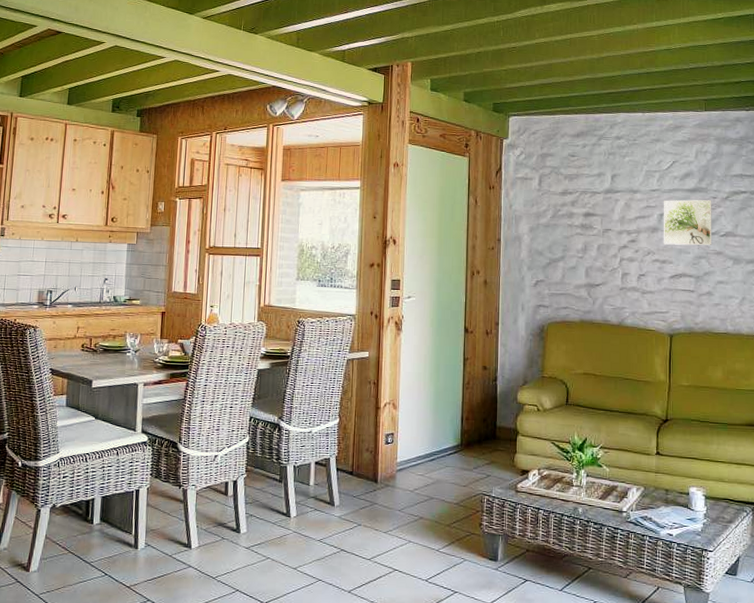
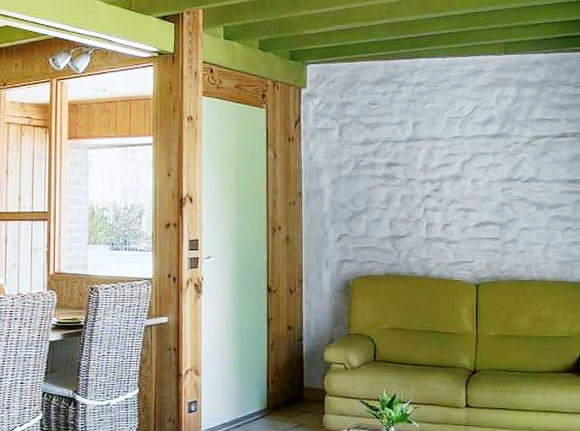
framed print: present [663,199,712,246] -> none [466,145,516,193]

